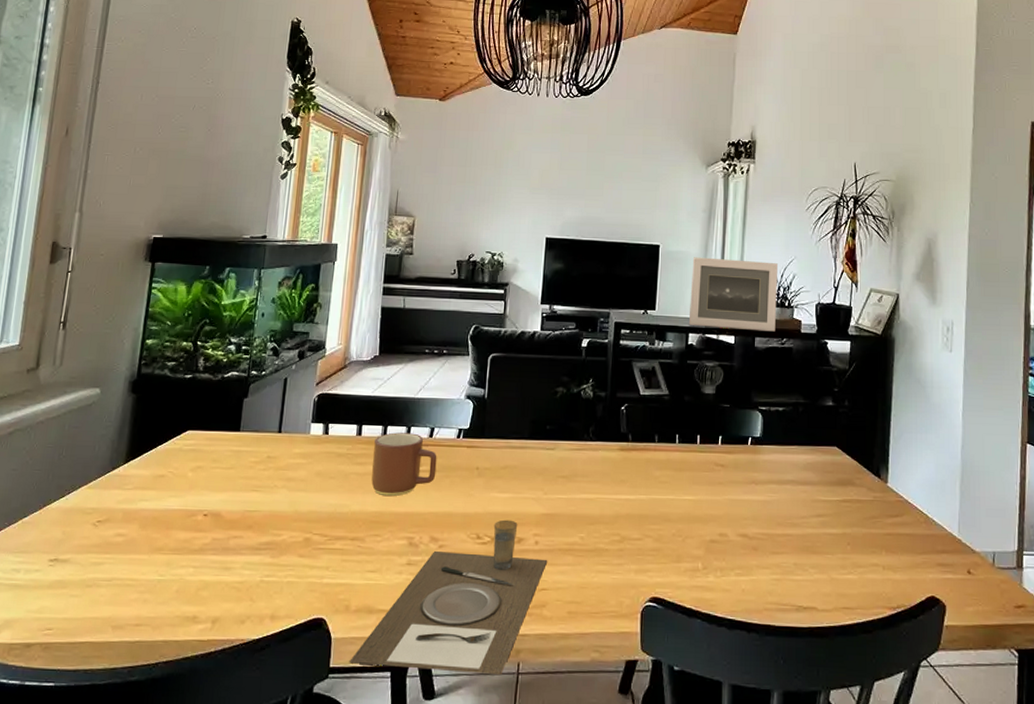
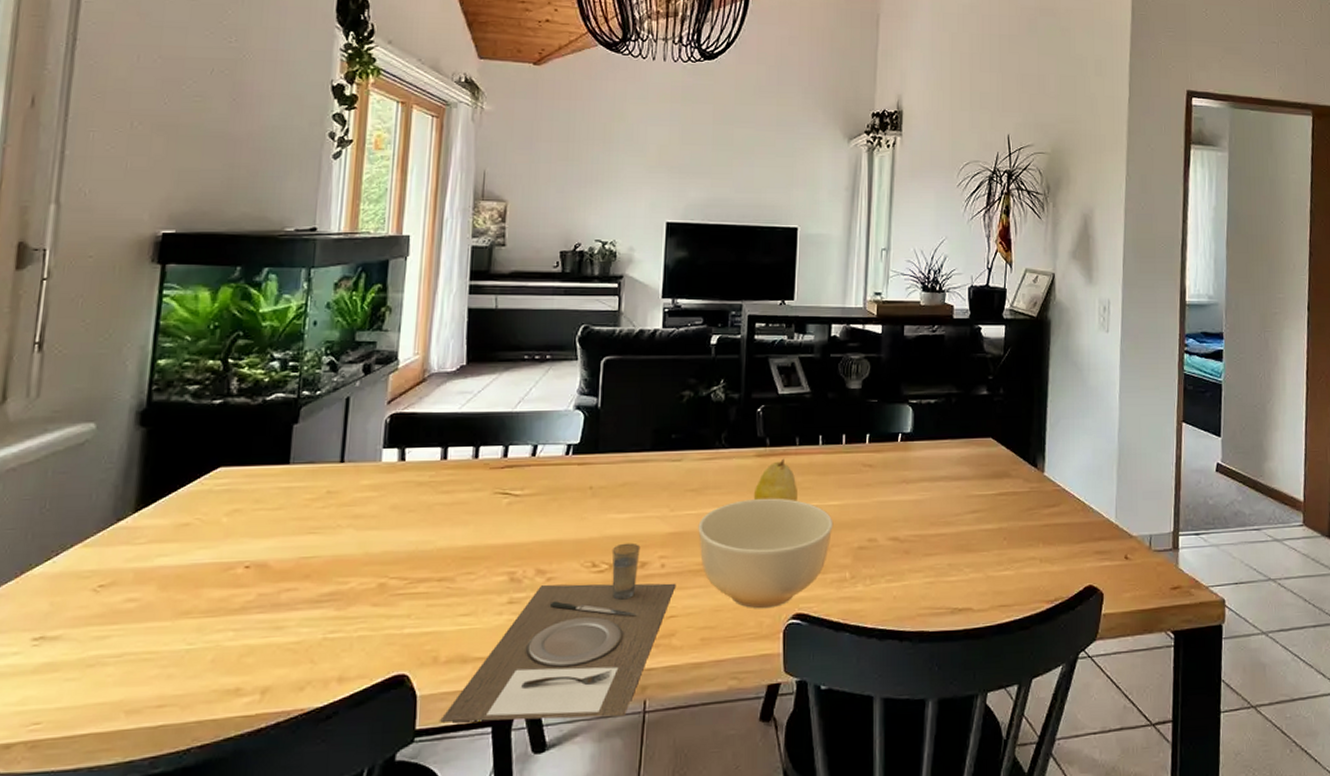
mug: present [371,432,437,496] -> none [461,453,542,527]
bowl: none [567,488,688,590] -> present [698,498,833,609]
fruit: none [616,453,656,493] -> present [753,458,797,501]
picture frame: present [688,257,777,333] -> none [831,240,927,320]

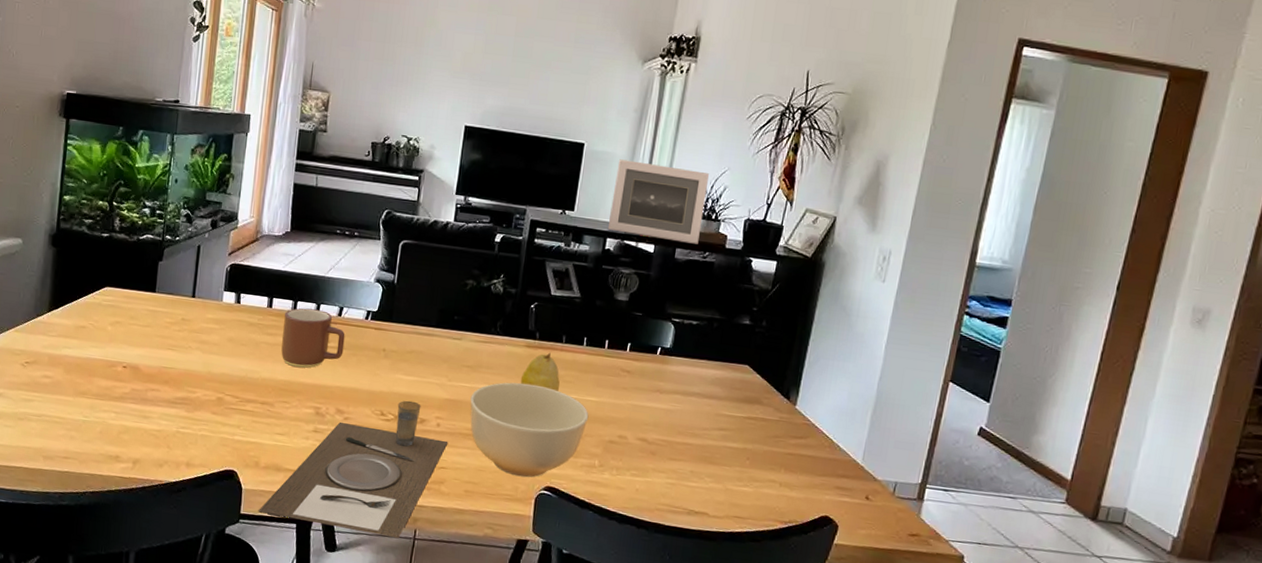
mug: none [461,453,542,527] -> present [281,308,345,368]
picture frame: none [831,240,927,320] -> present [607,159,709,246]

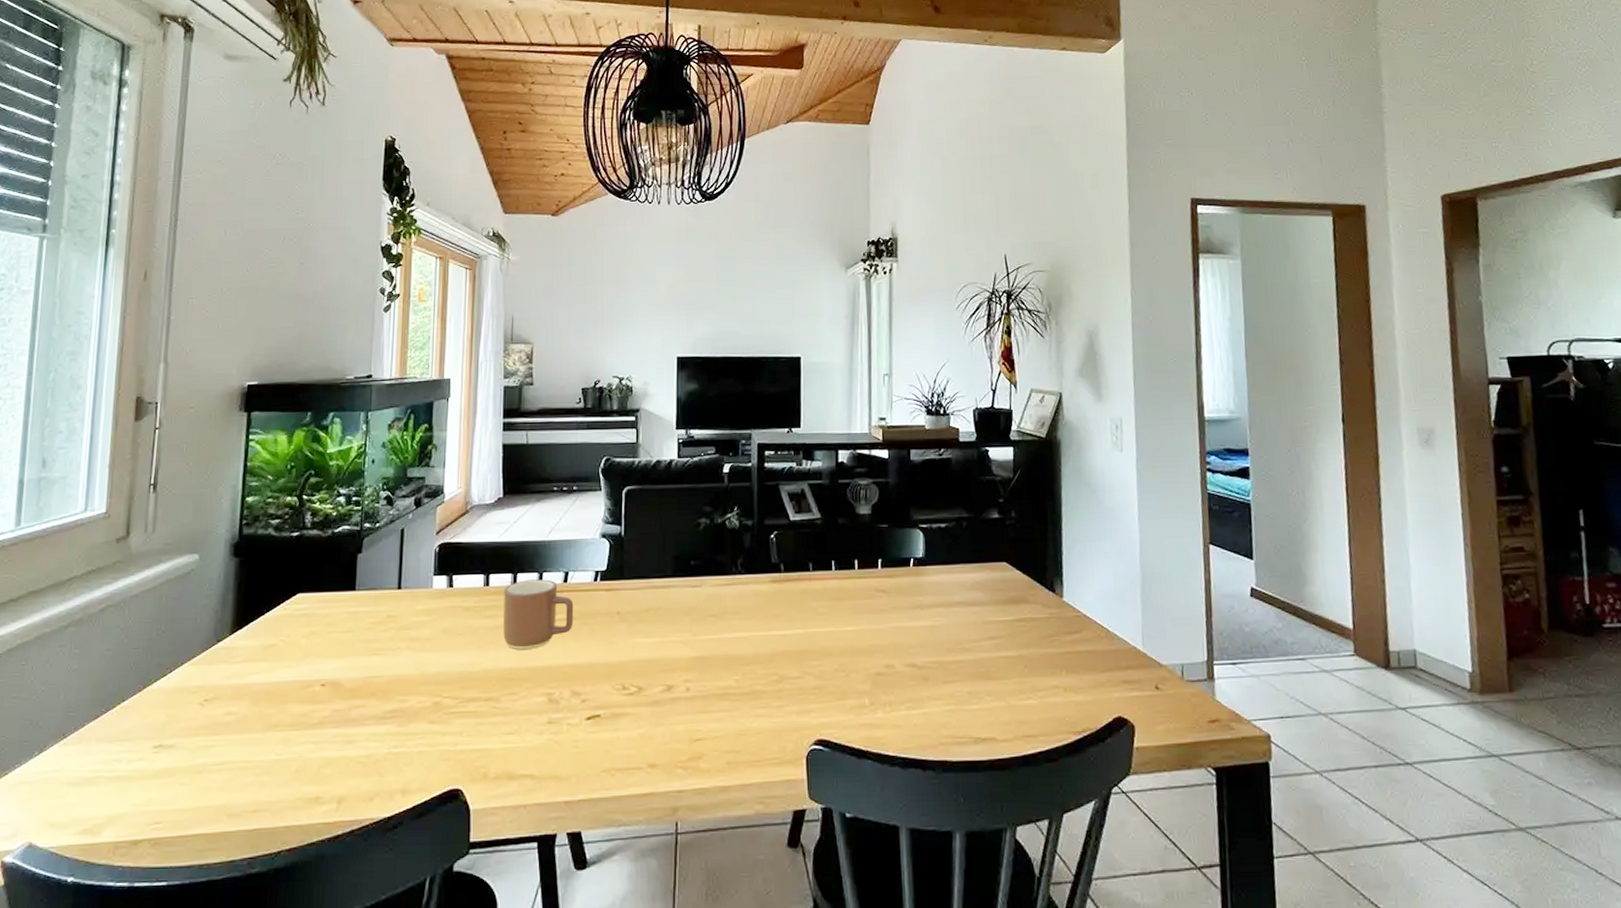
place setting: present [258,400,448,539] -> none [491,666,702,838]
bowl: present [470,382,589,477] -> none [719,623,850,734]
fruit: present [520,352,560,391] -> none [771,584,813,627]
picture frame: present [607,159,709,246] -> none [837,367,932,444]

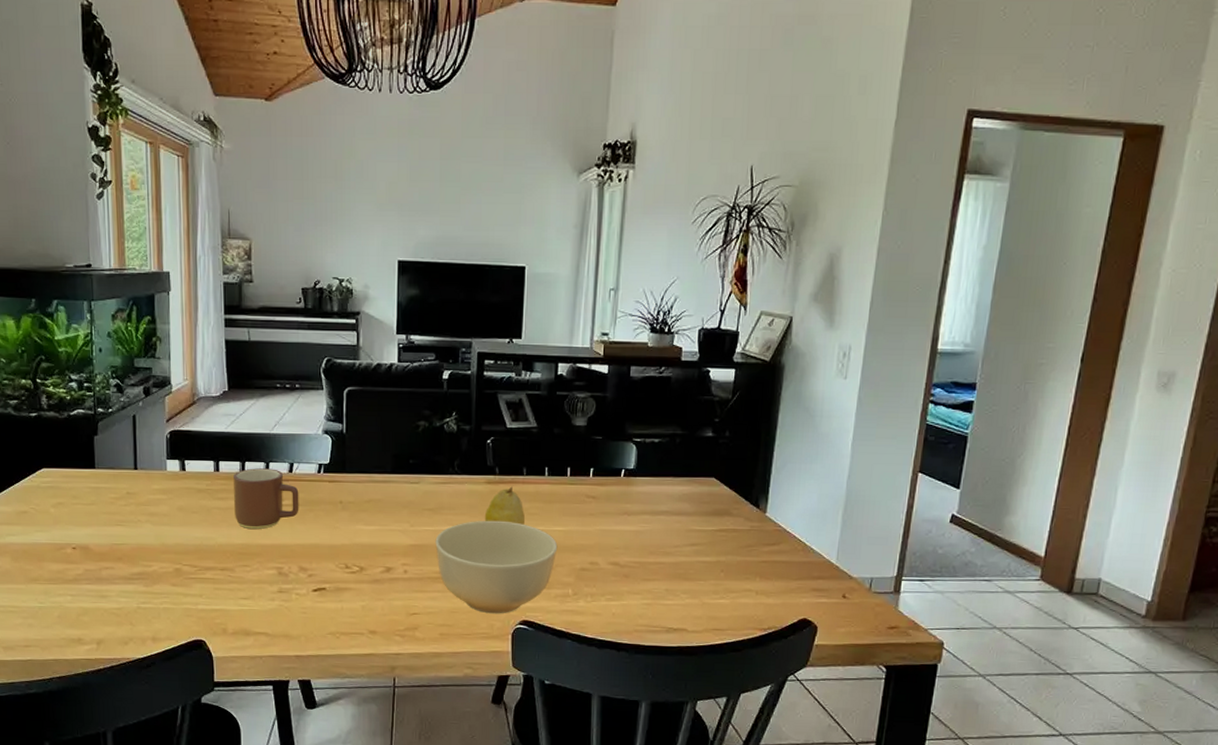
bowl: none [719,623,850,734] -> present [435,520,558,614]
fruit: none [771,584,813,627] -> present [484,486,525,525]

